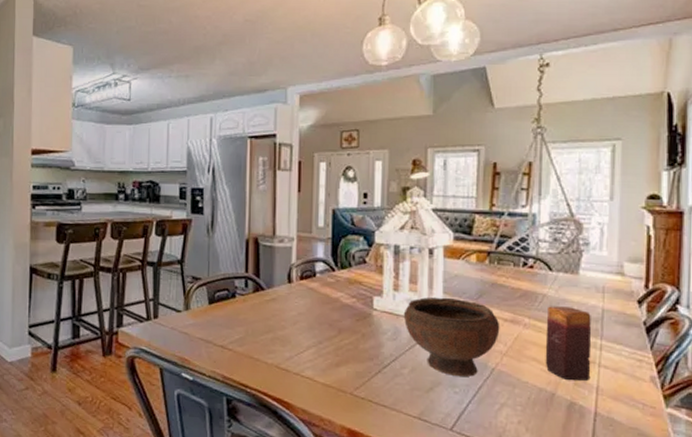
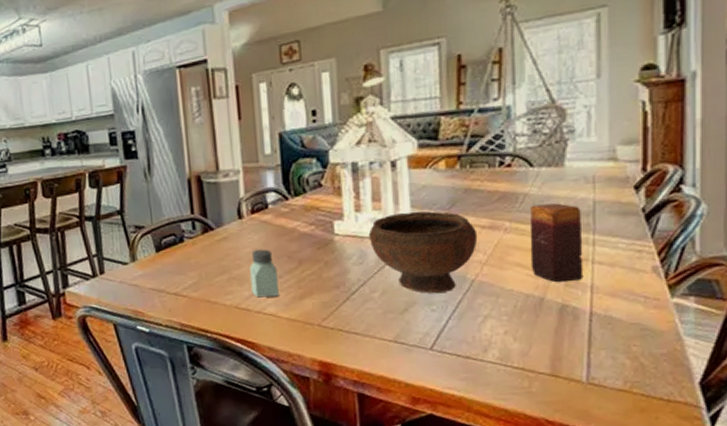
saltshaker: none [292,314,318,361] -> present [249,249,279,298]

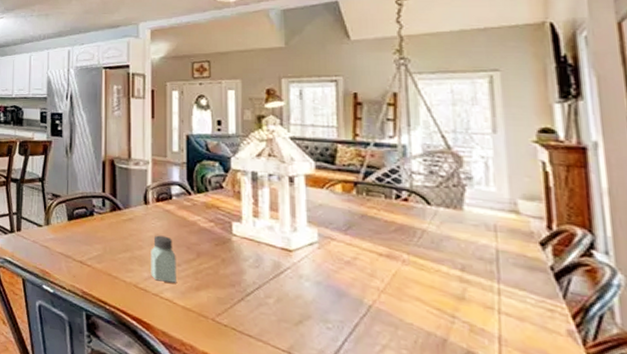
bowl: present [368,211,478,294] -> none [265,225,375,313]
candle: present [529,203,584,282] -> none [428,242,490,328]

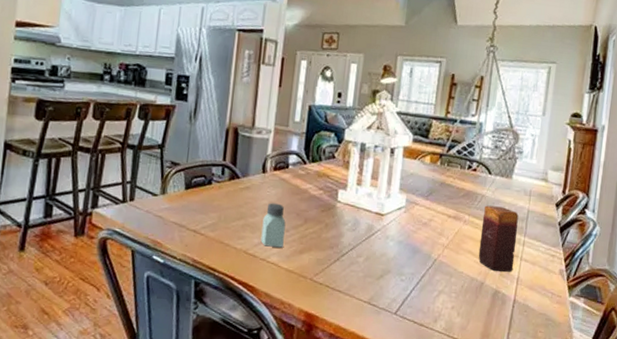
candle: none [428,242,490,328] -> present [478,205,519,272]

